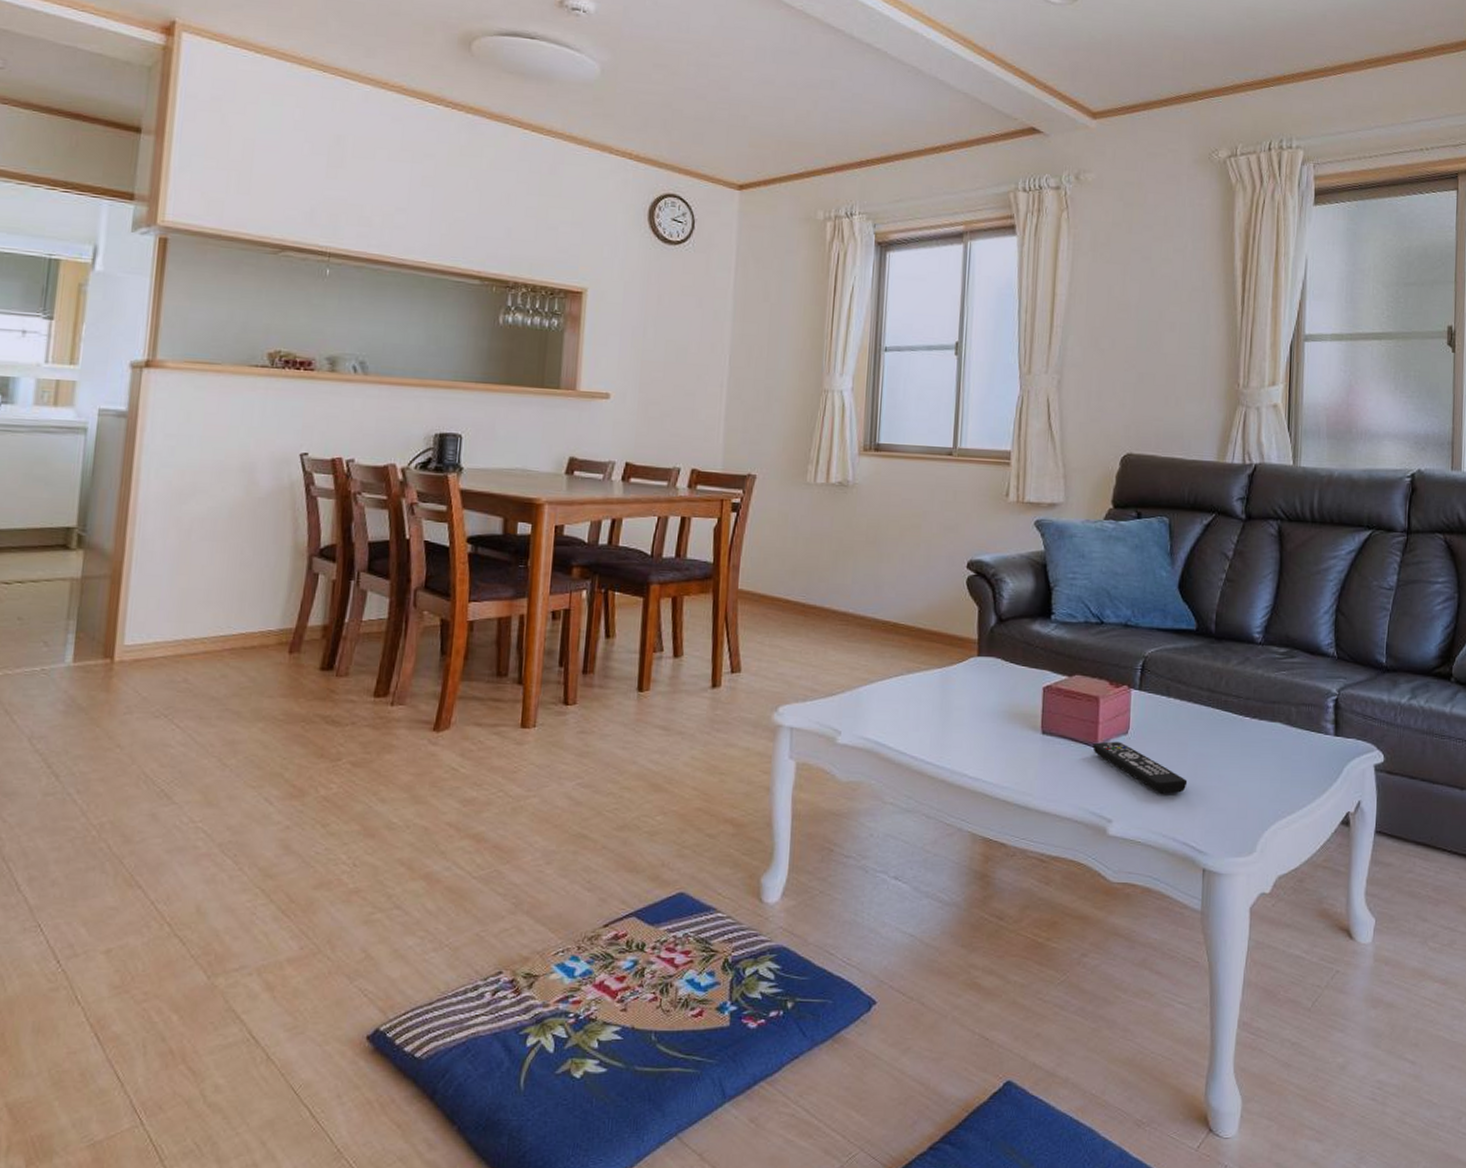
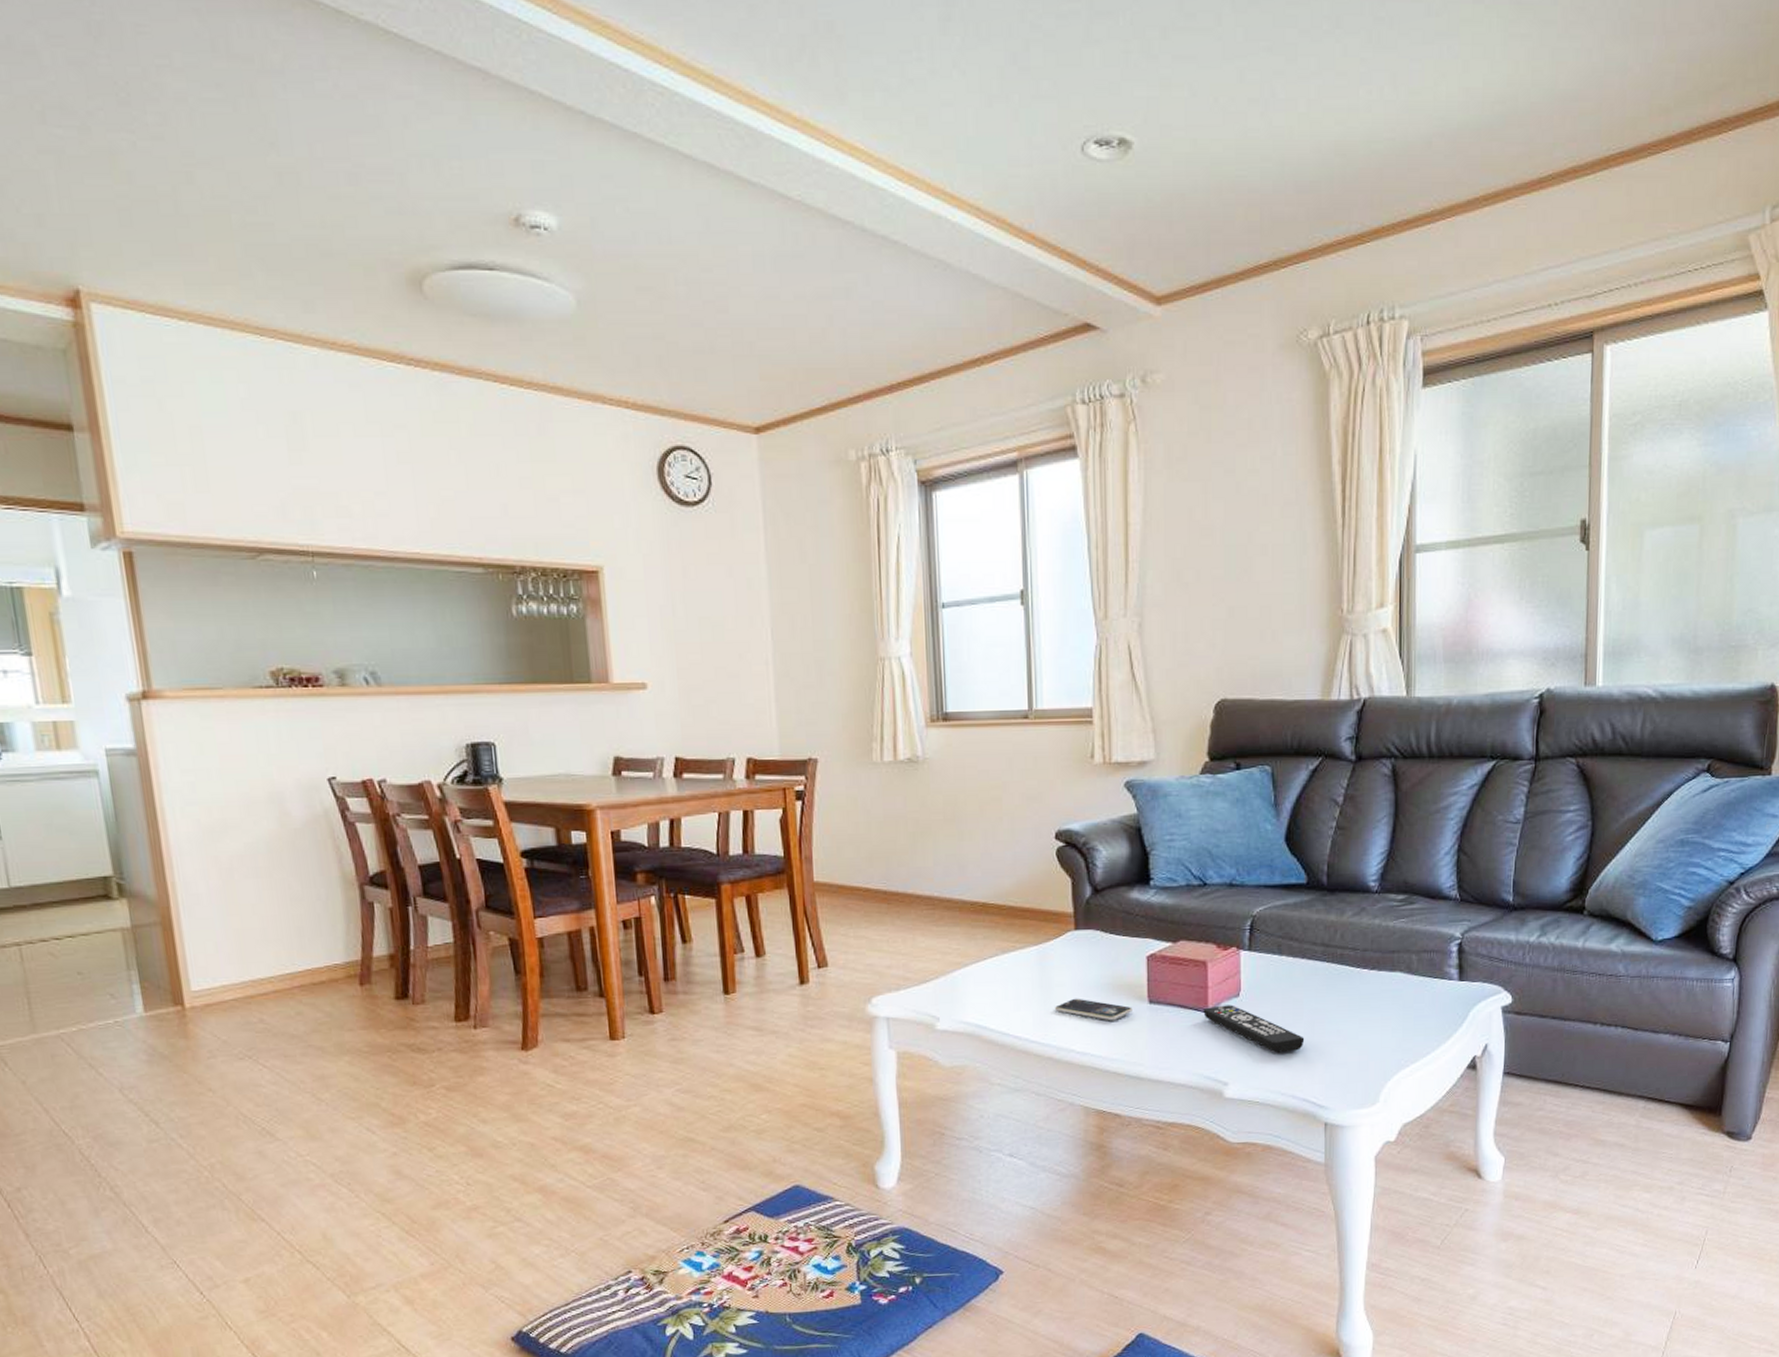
smartphone: none [951,723,1026,749] -> present [1054,998,1132,1021]

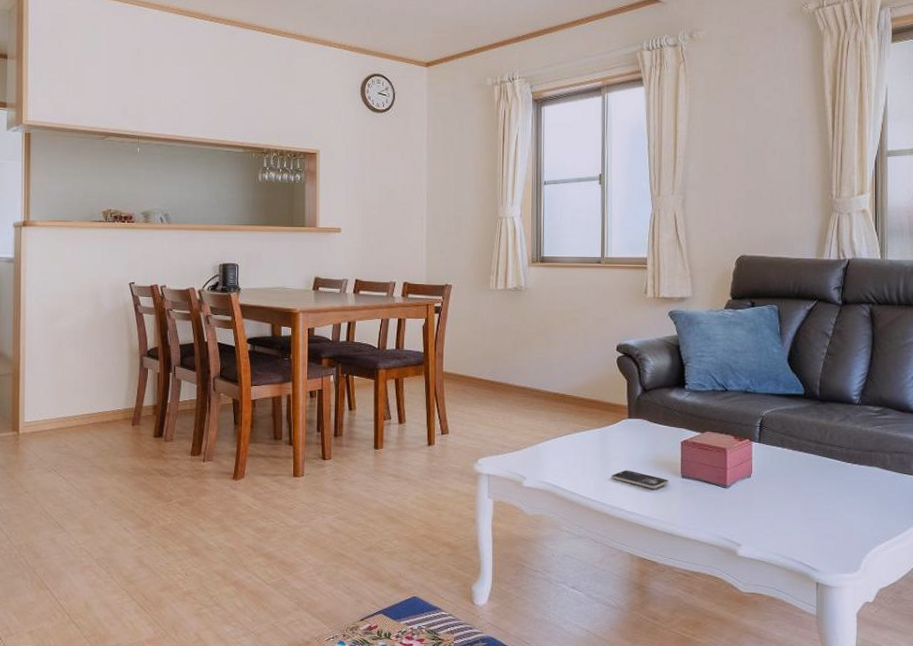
remote control: present [1203,1005,1305,1053] -> none [723,483,801,524]

